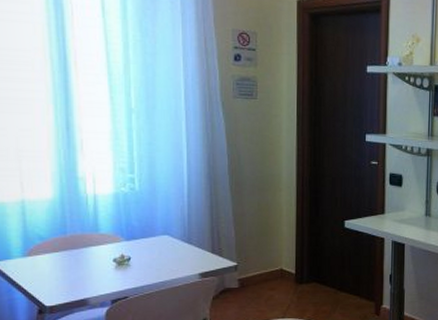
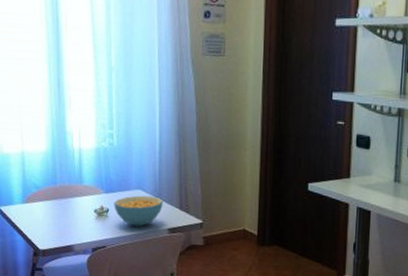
cereal bowl: none [136,241,193,274] -> present [114,195,163,227]

